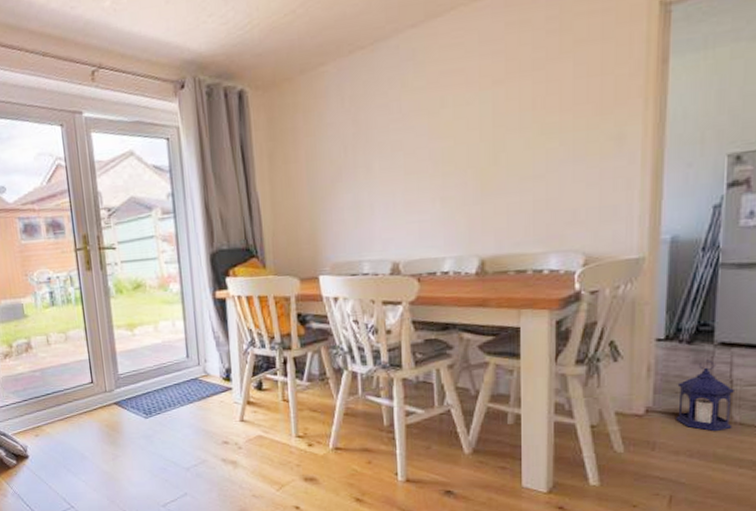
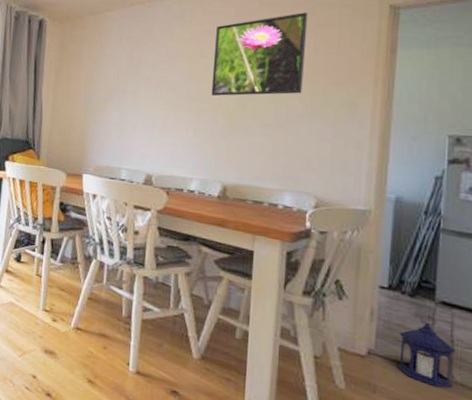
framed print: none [456,27,564,154] -> present [211,12,308,97]

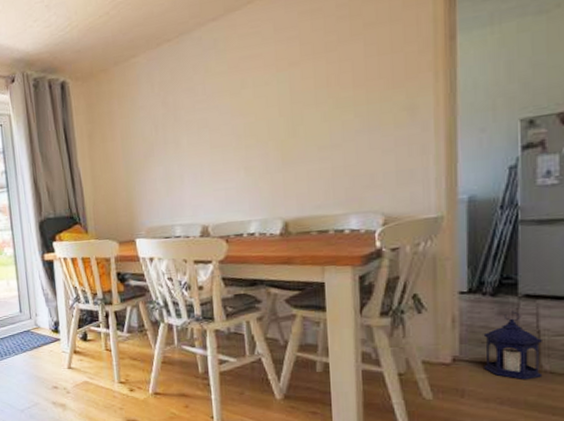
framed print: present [211,12,308,97] -> none [255,13,357,129]

